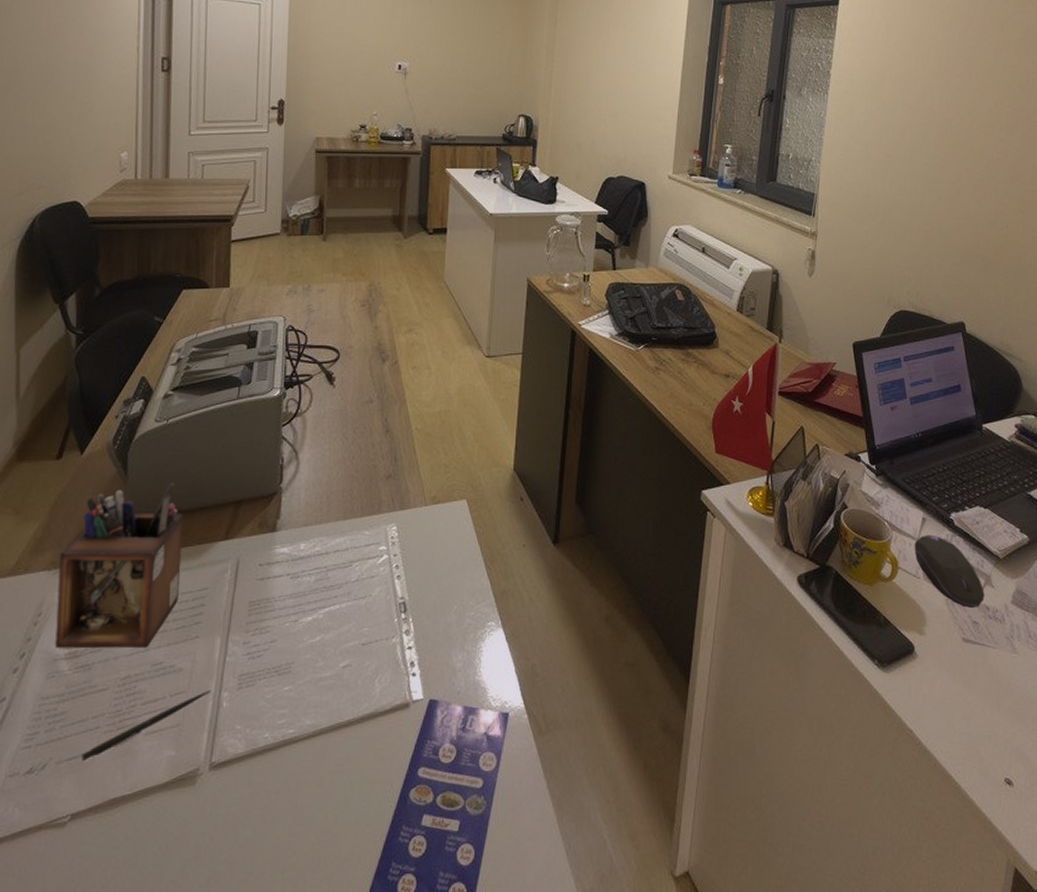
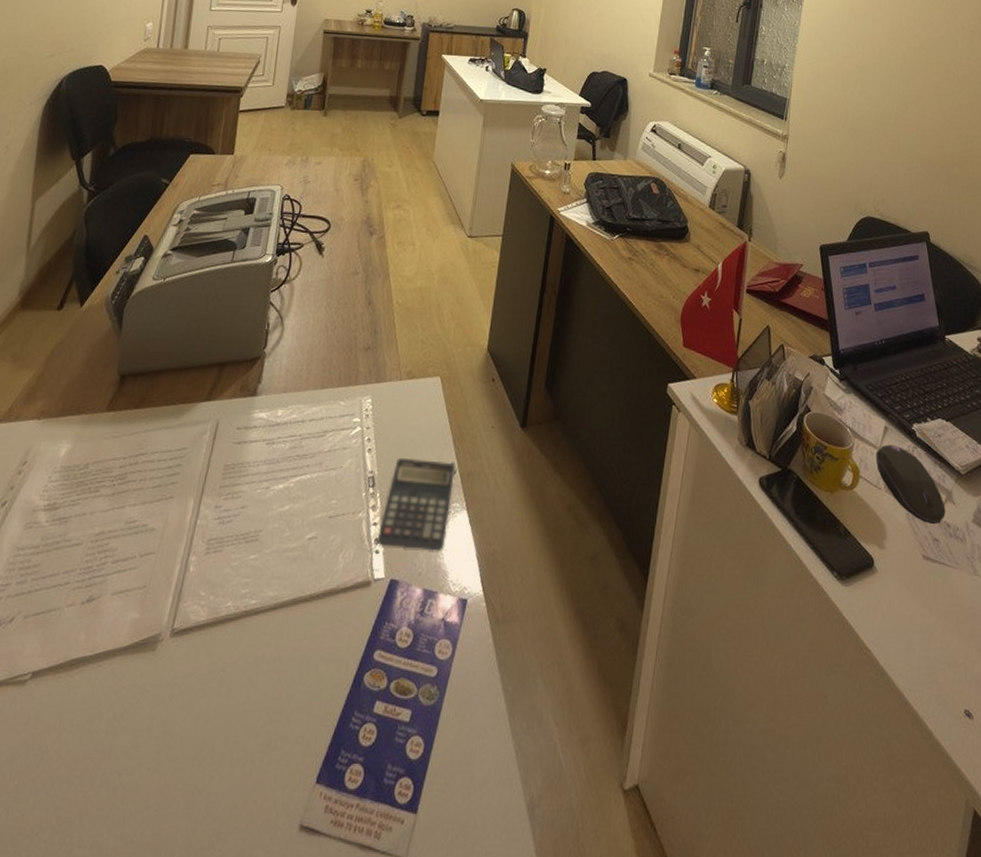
desk organizer: present [55,481,183,649] -> none [36,339,170,504]
pen: present [81,690,211,762] -> none [48,552,180,618]
calculator: none [413,581,488,670] -> present [377,457,455,551]

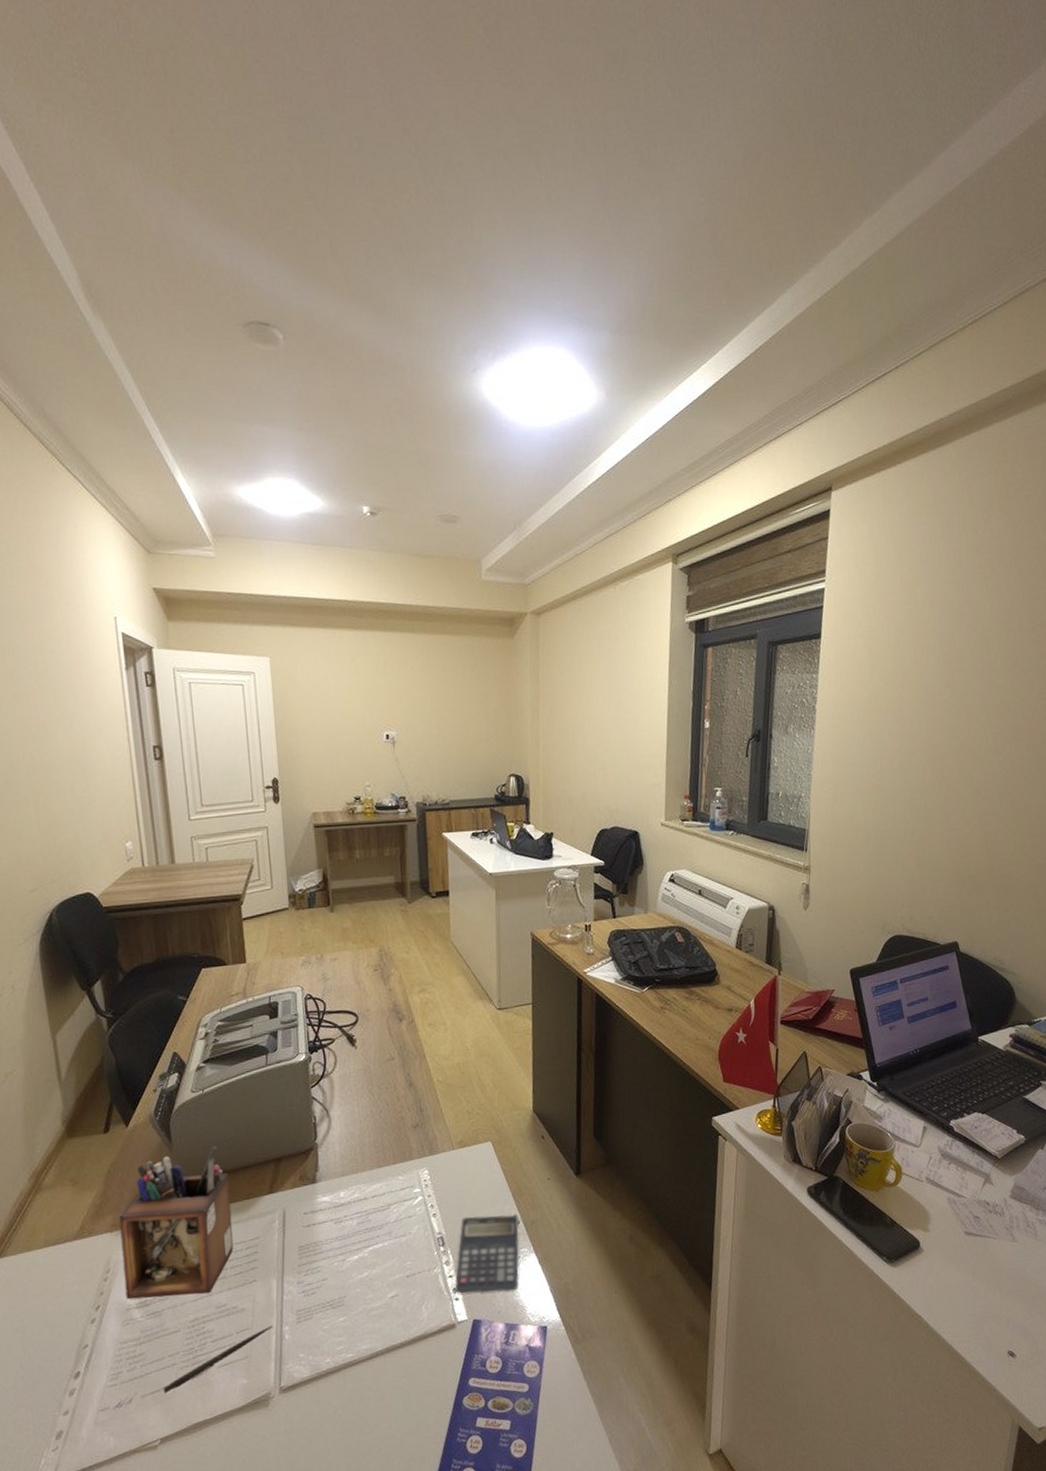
desk organizer: none [36,339,170,504] -> present [119,1145,233,1299]
pen: none [48,552,180,618] -> present [163,1325,273,1394]
computer mouse: present [876,444,946,524] -> none [916,1141,985,1205]

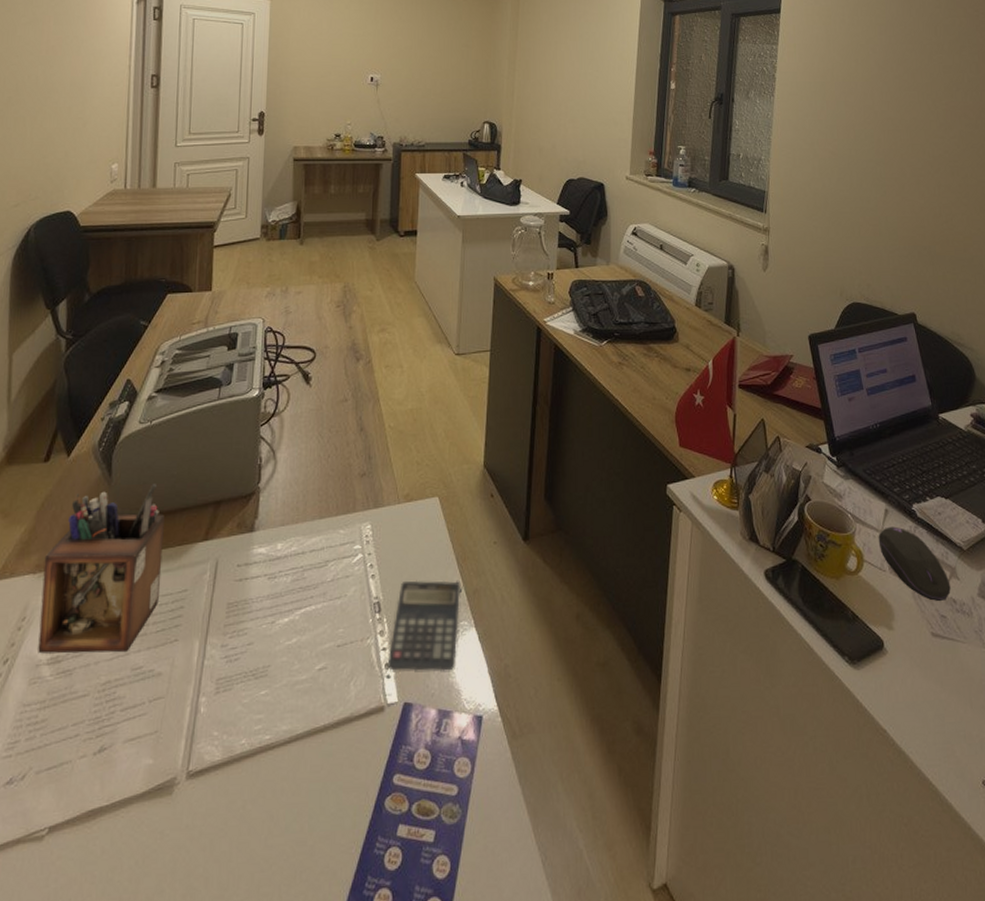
pen: present [163,1325,273,1394] -> none [60,694,189,772]
computer mouse: none [916,1141,985,1205] -> present [878,526,951,601]

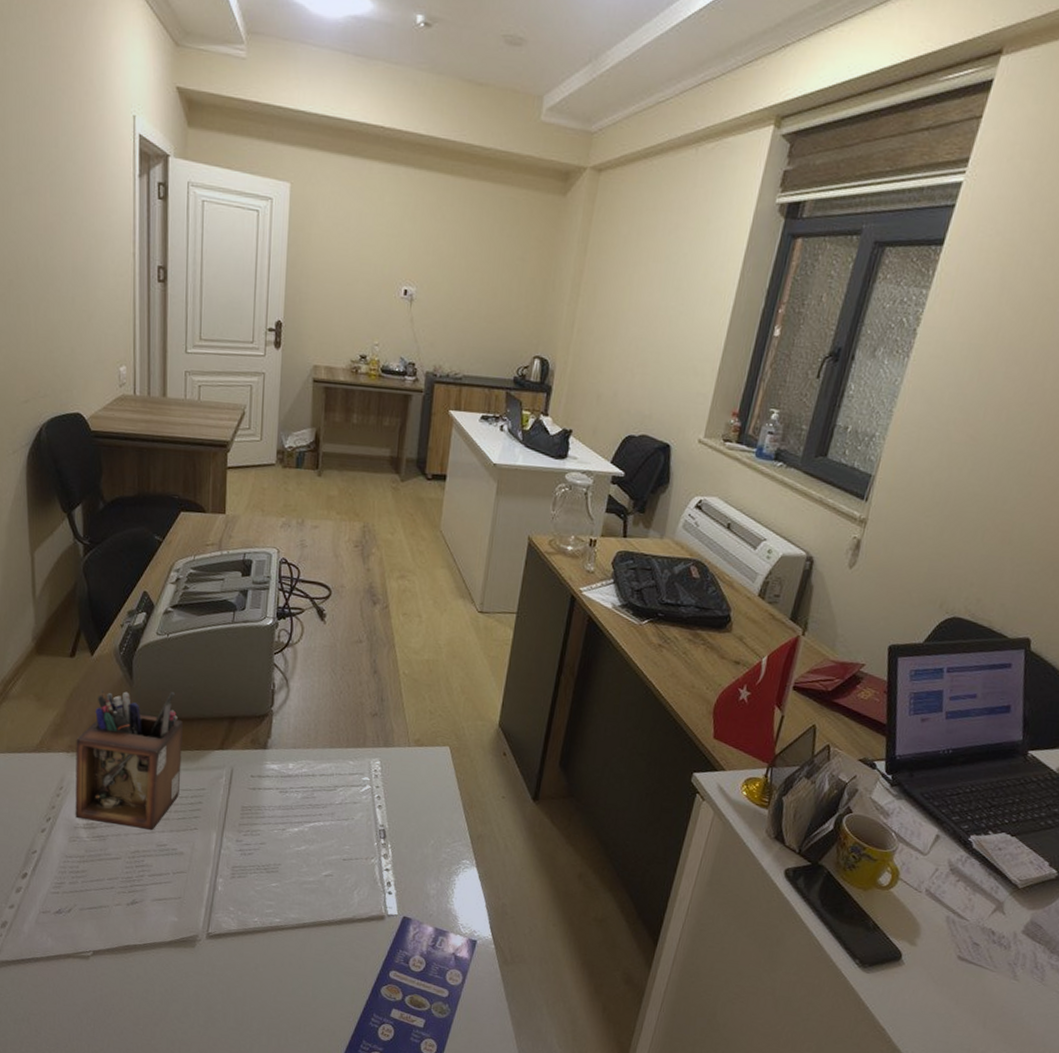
calculator: present [387,580,460,671] -> none [389,815,465,898]
computer mouse: present [878,526,951,601] -> none [920,852,993,930]

